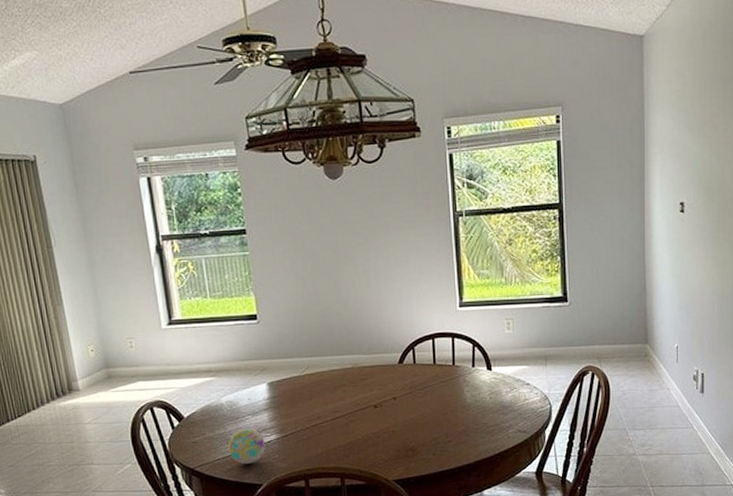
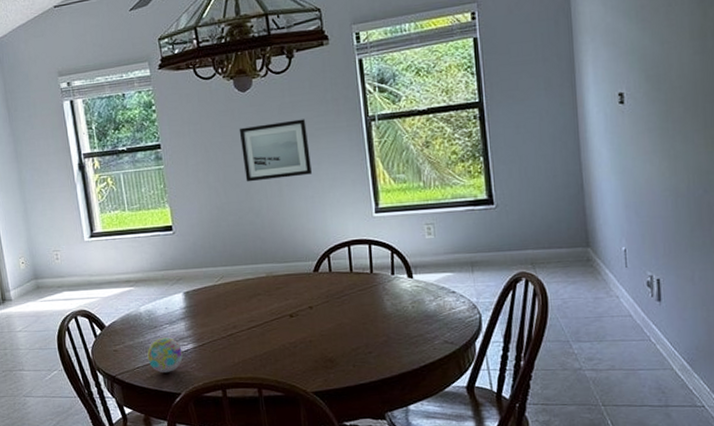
wall art: none [328,211,400,273] -> present [239,119,312,182]

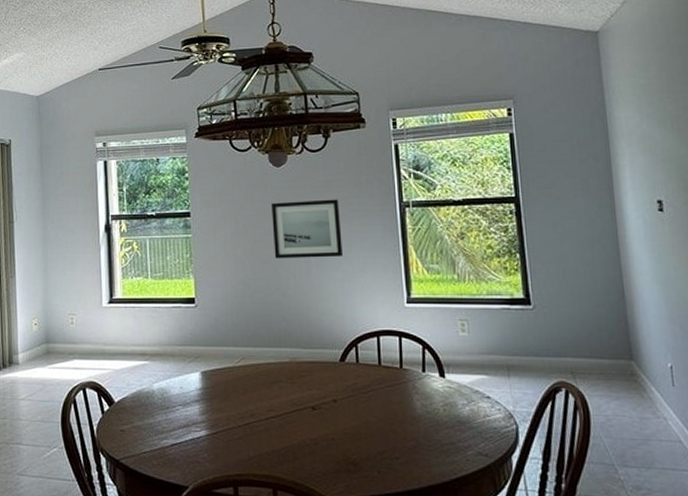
decorative ball: present [147,337,183,373] -> none [156,420,194,461]

